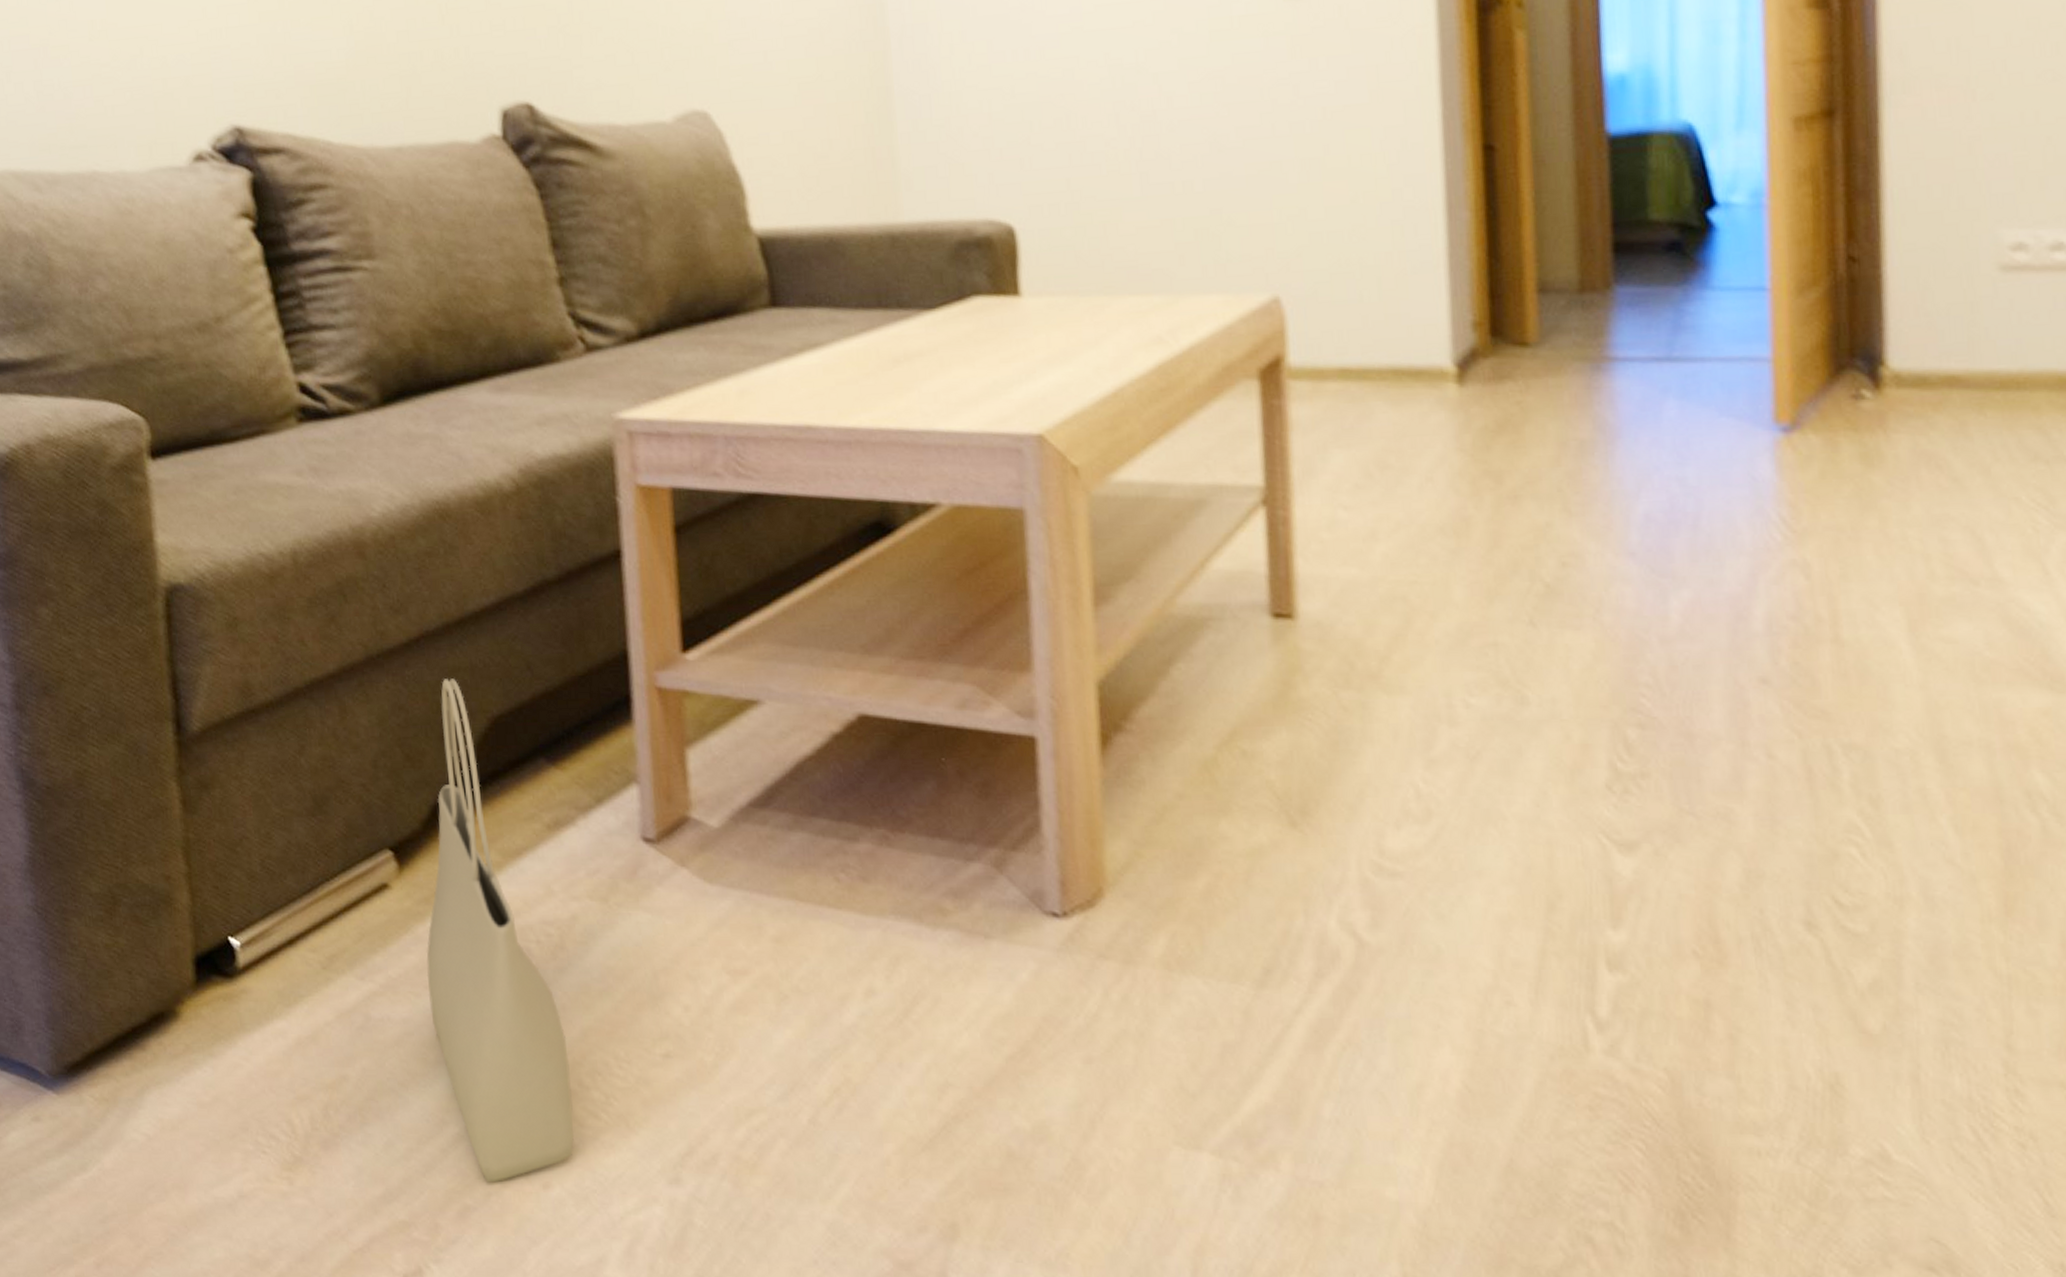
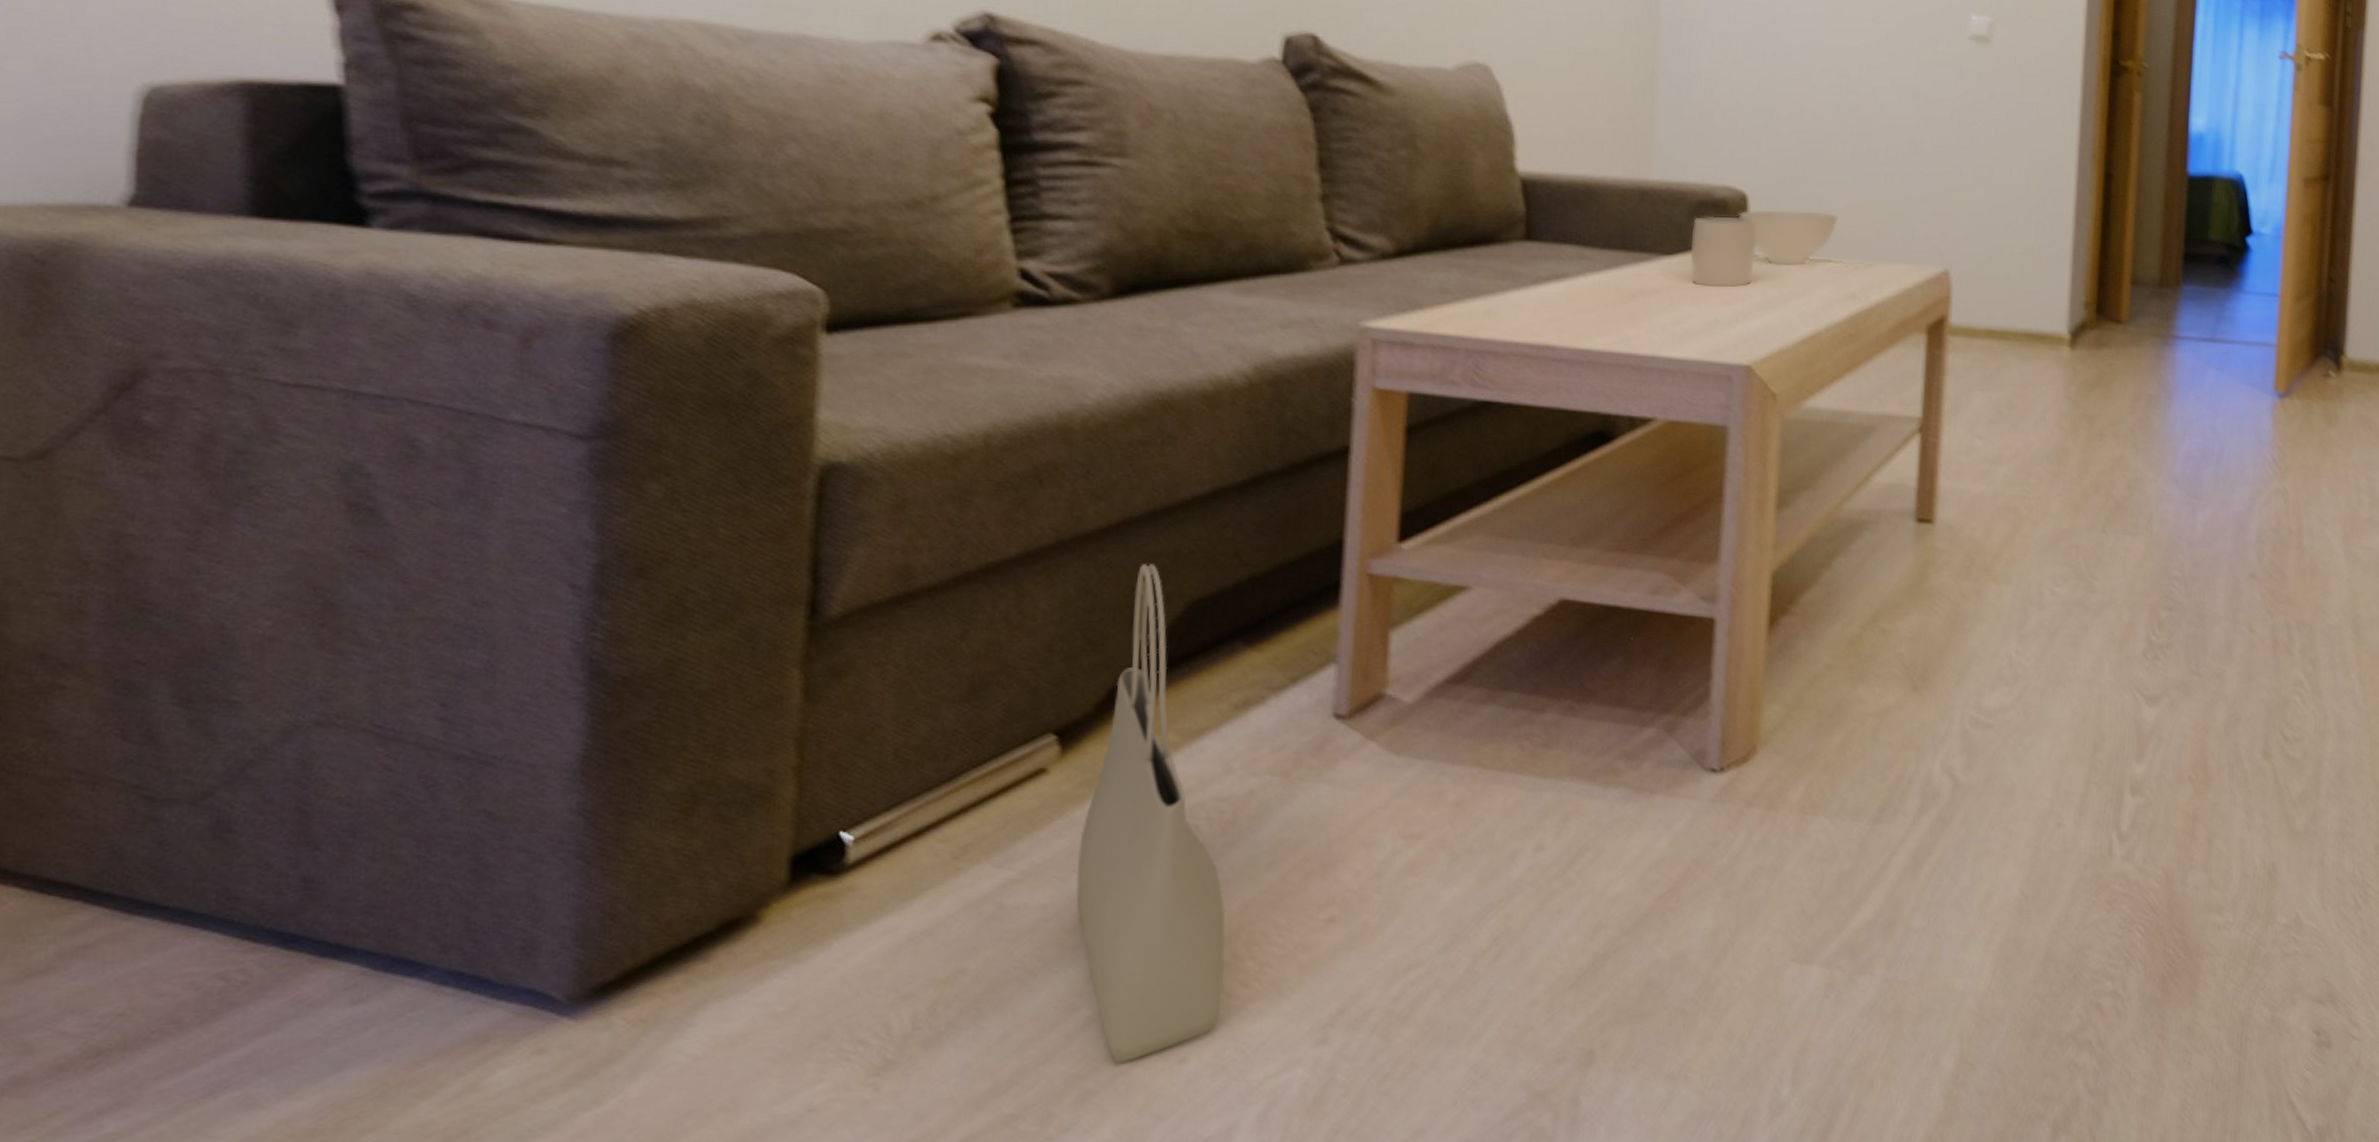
mug: none [953,254,1035,343] -> present [1690,215,1758,288]
bowl: none [1007,238,1129,311] -> present [1739,210,1838,267]

